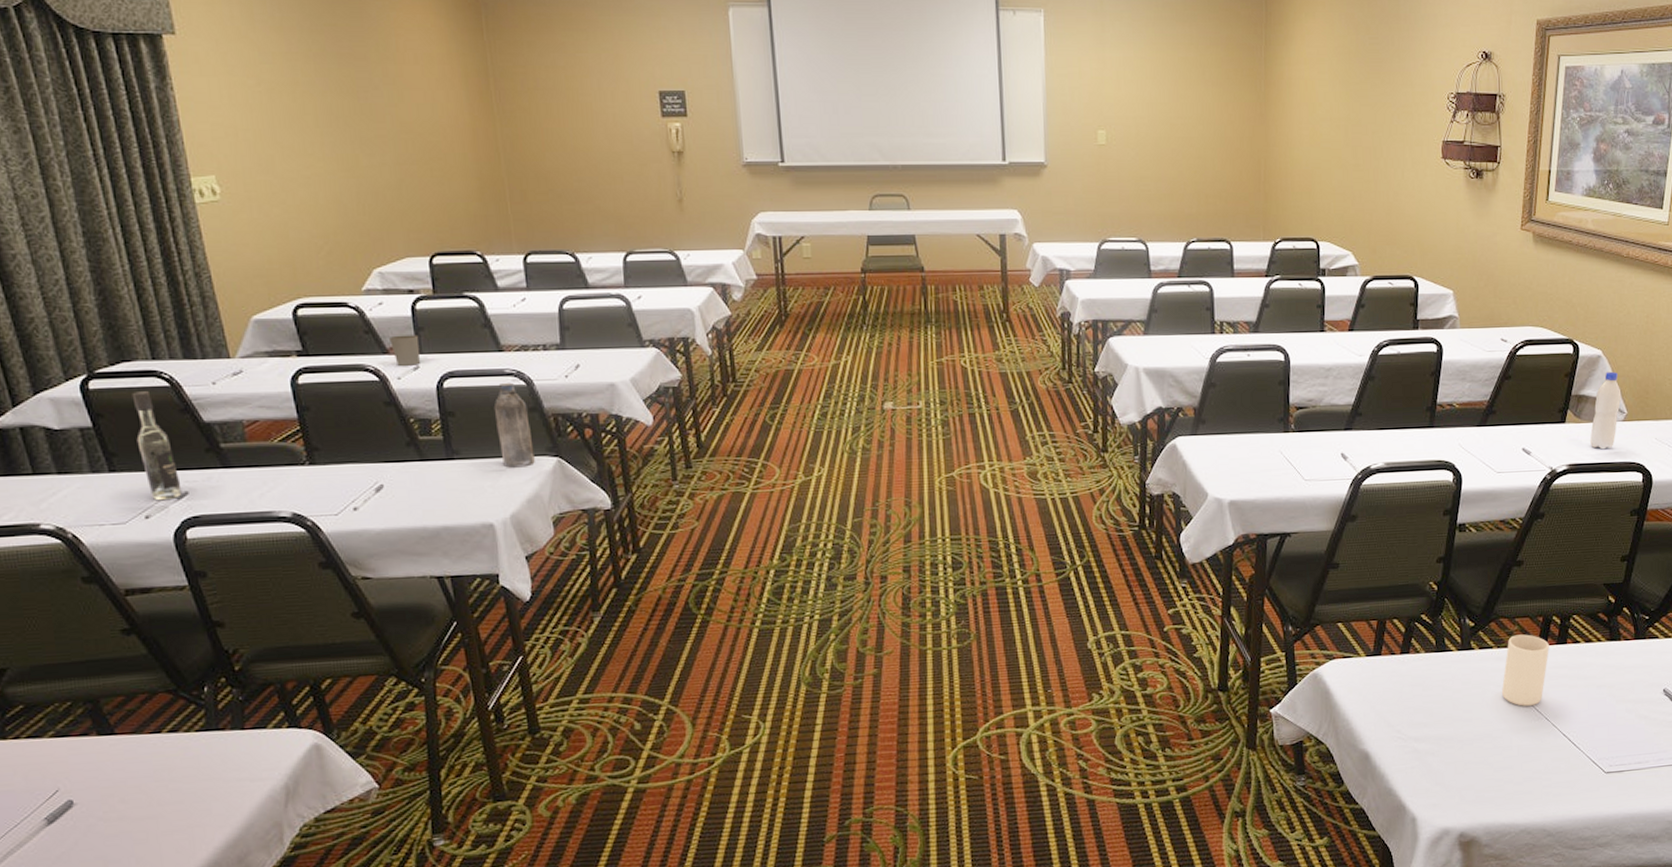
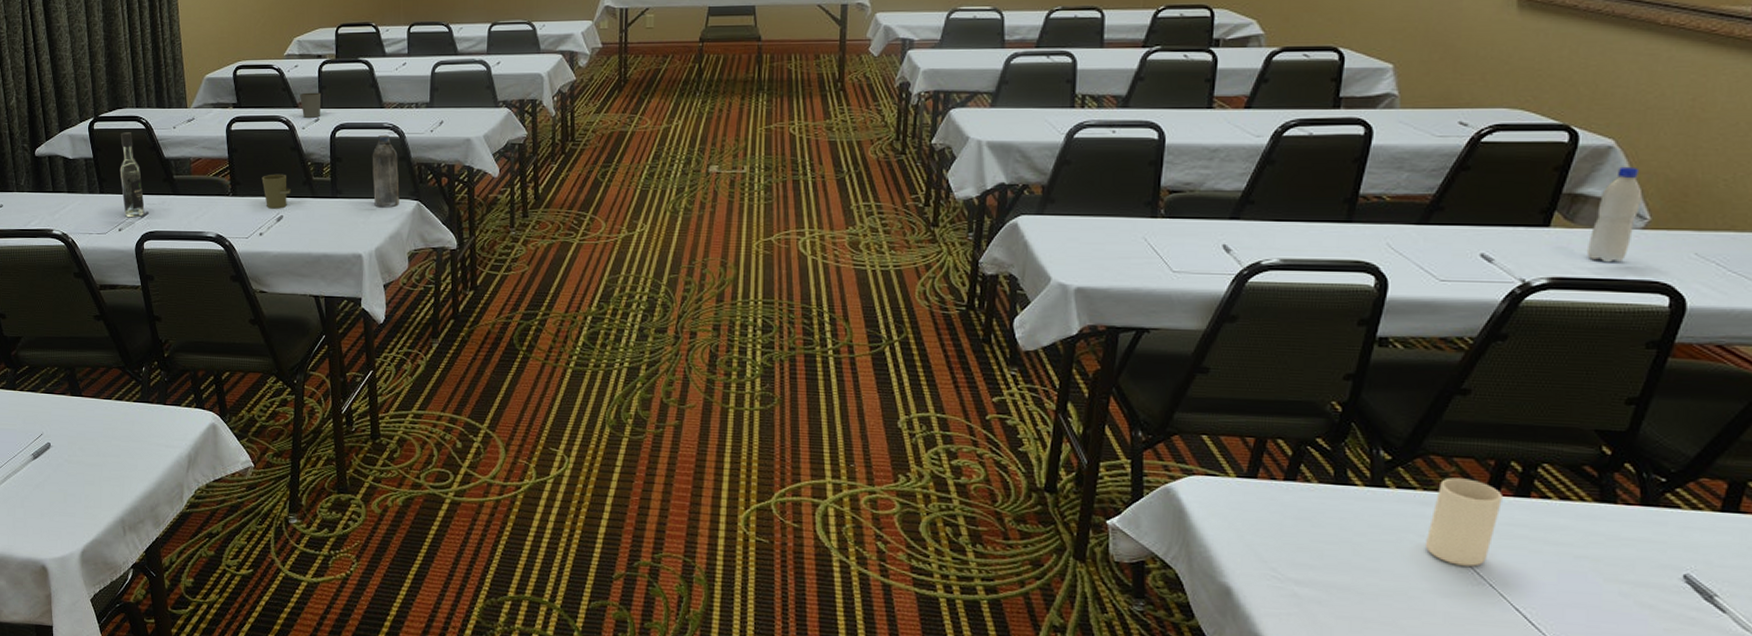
cup: none [348,434,391,479] -> present [261,174,291,210]

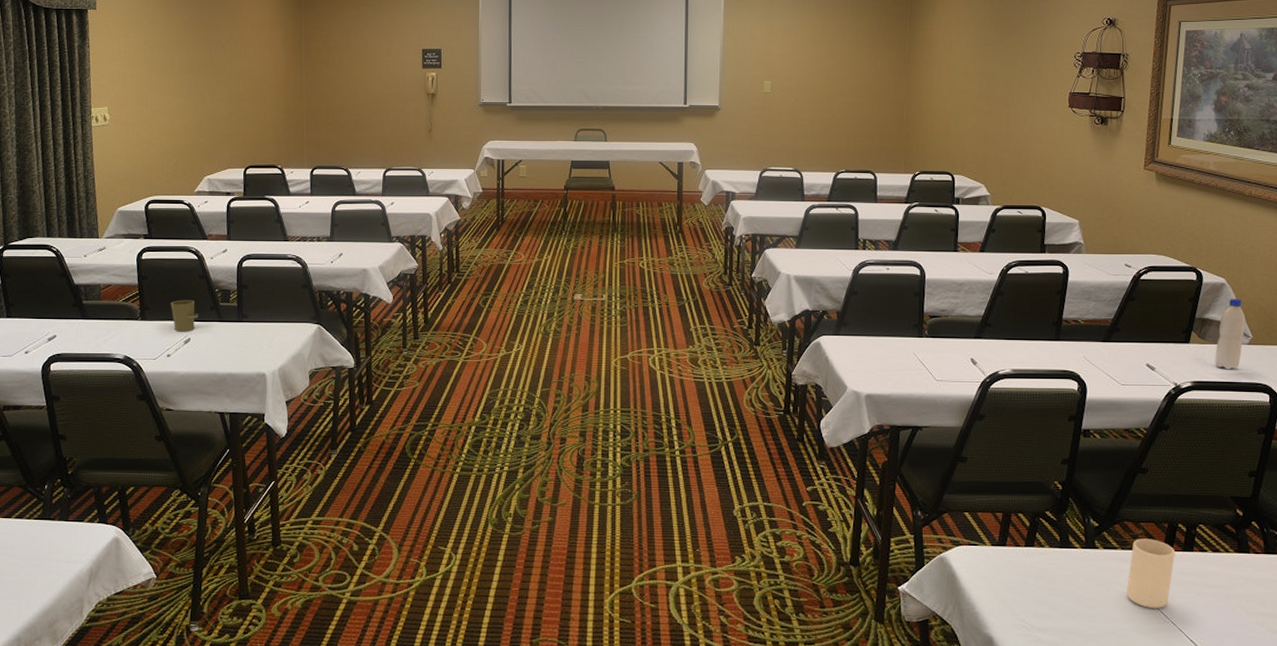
bottle: present [119,132,145,218] -> none [28,260,53,341]
dixie cup: present [300,92,322,119] -> none [209,226,230,250]
water bottle: present [372,134,400,208] -> none [276,264,302,331]

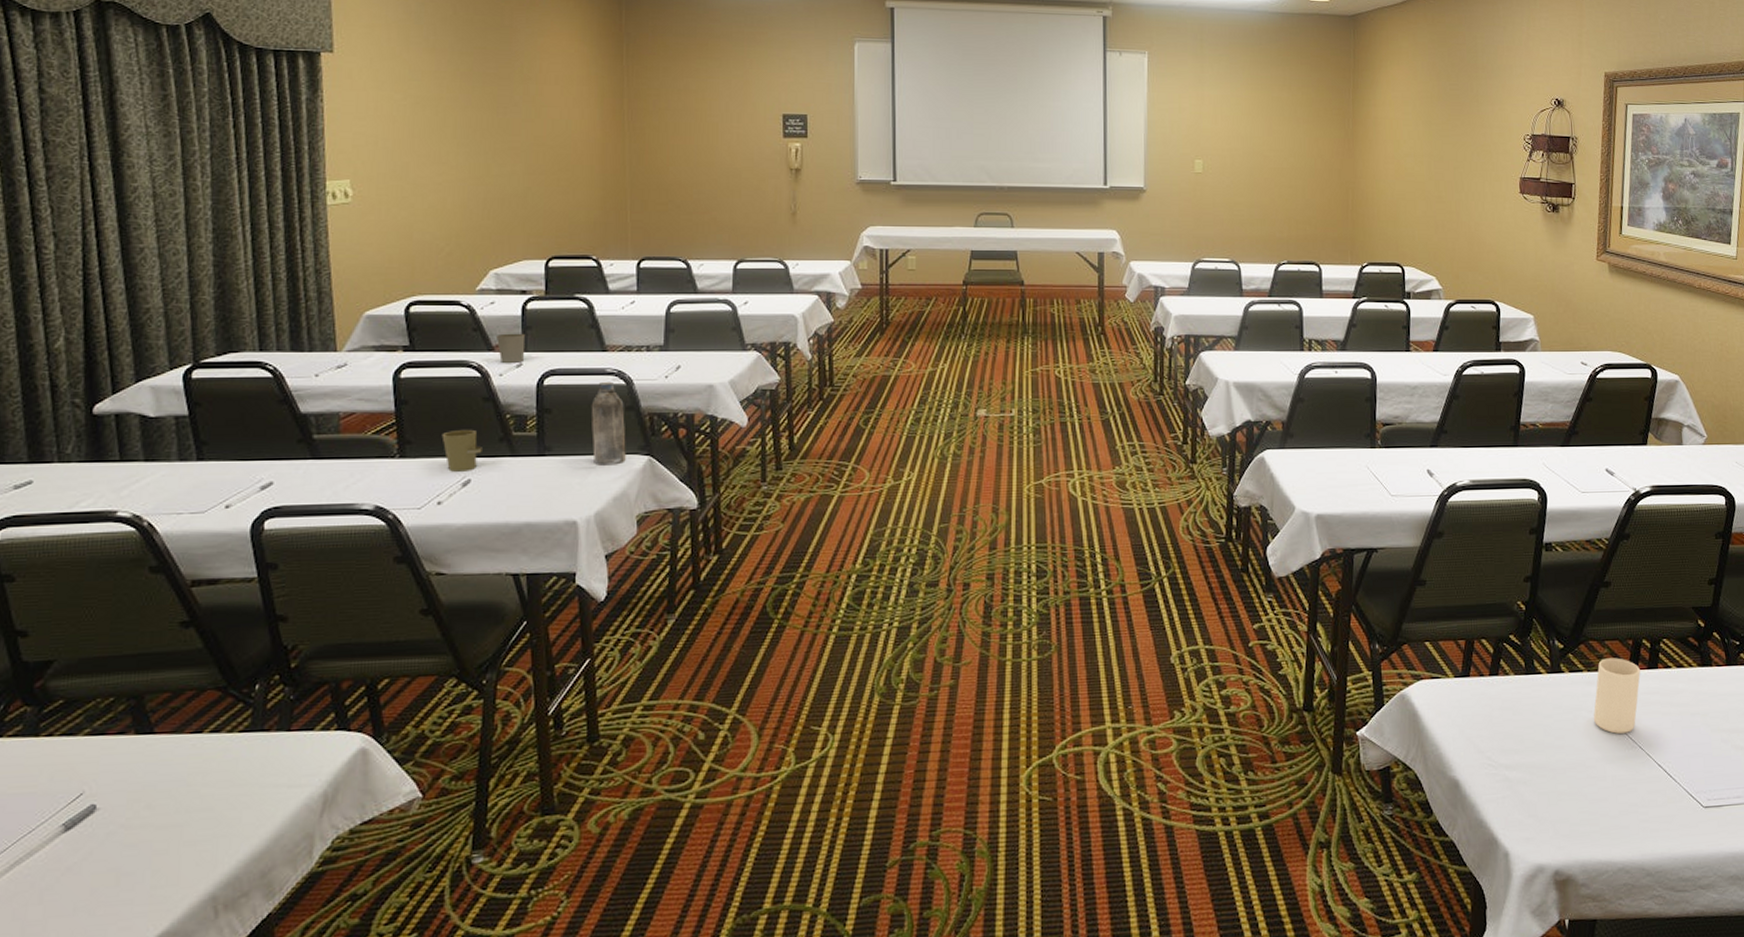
dixie cup: none [209,226,230,250] -> present [496,333,526,364]
water bottle: none [276,264,302,331] -> present [591,381,626,466]
water bottle: present [1215,298,1246,370] -> none [1672,396,1701,472]

